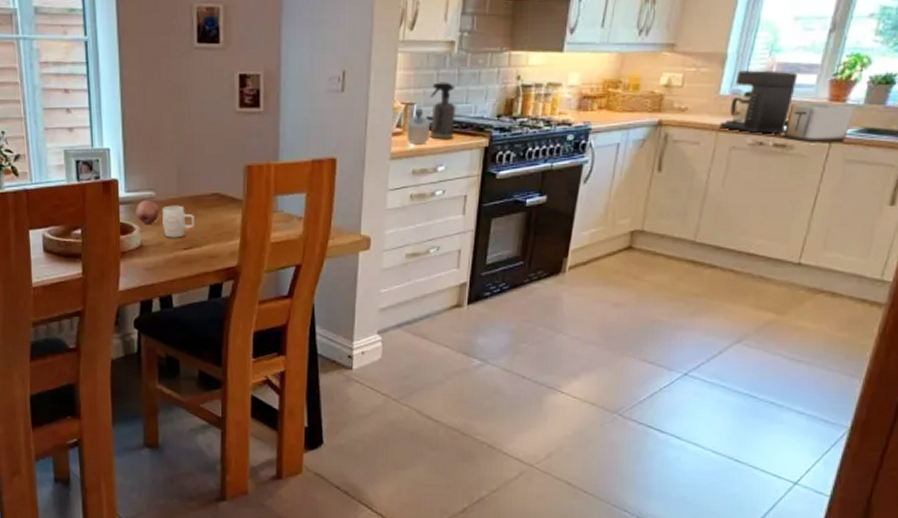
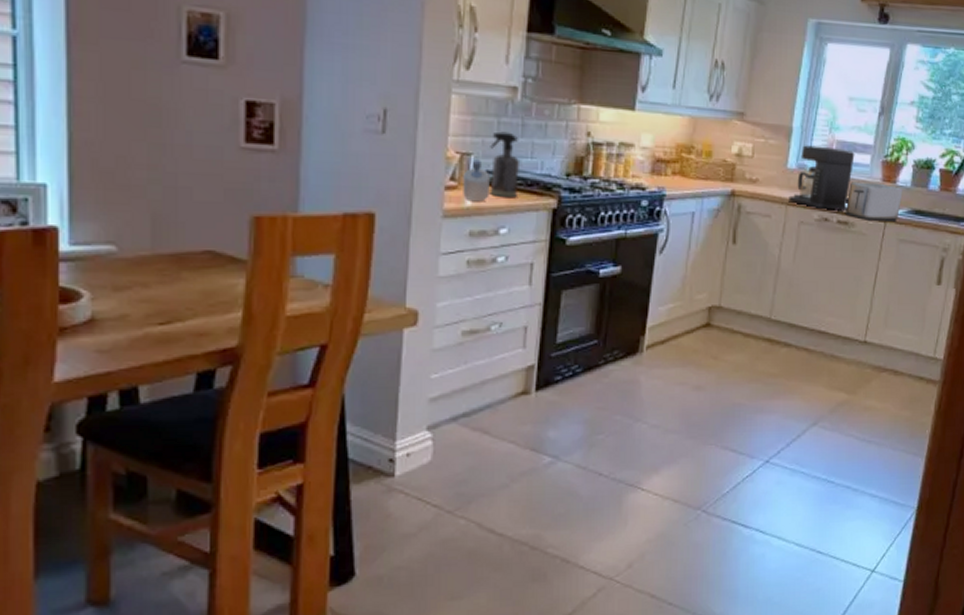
fruit: present [136,200,160,224] -> none [85,257,123,289]
mug: present [161,205,196,238] -> none [125,265,178,309]

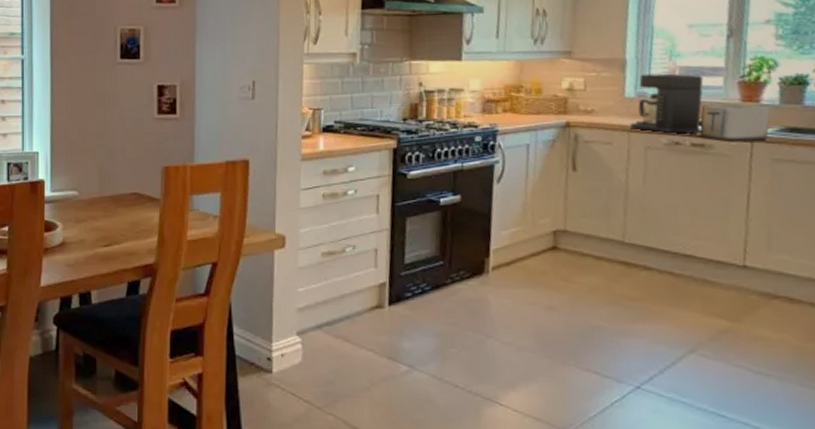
soap dispenser: present [463,159,490,202] -> none [316,113,338,147]
spray bottle: present [489,131,519,199] -> none [336,89,362,142]

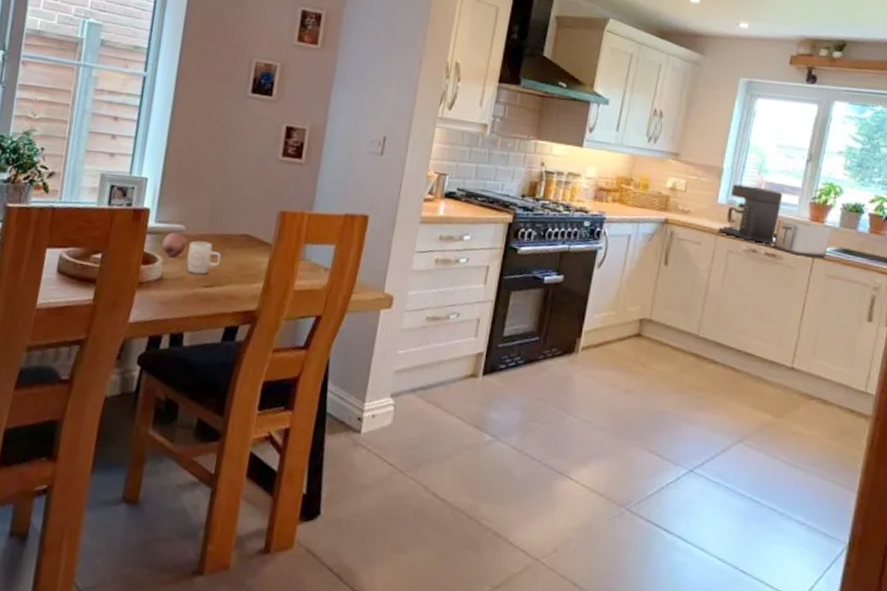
fruit: none [60,199,82,221] -> present [161,232,187,257]
mug: none [83,204,115,235] -> present [186,240,222,275]

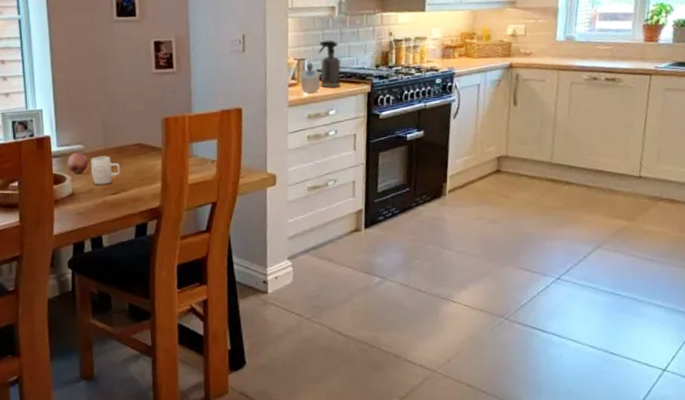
soap dispenser: none [437,179,460,213] -> present [300,62,320,94]
spray bottle: none [458,158,486,212] -> present [318,40,341,89]
coffee maker: present [718,184,783,244] -> none [560,19,617,71]
toaster: present [772,219,831,259] -> none [610,43,666,77]

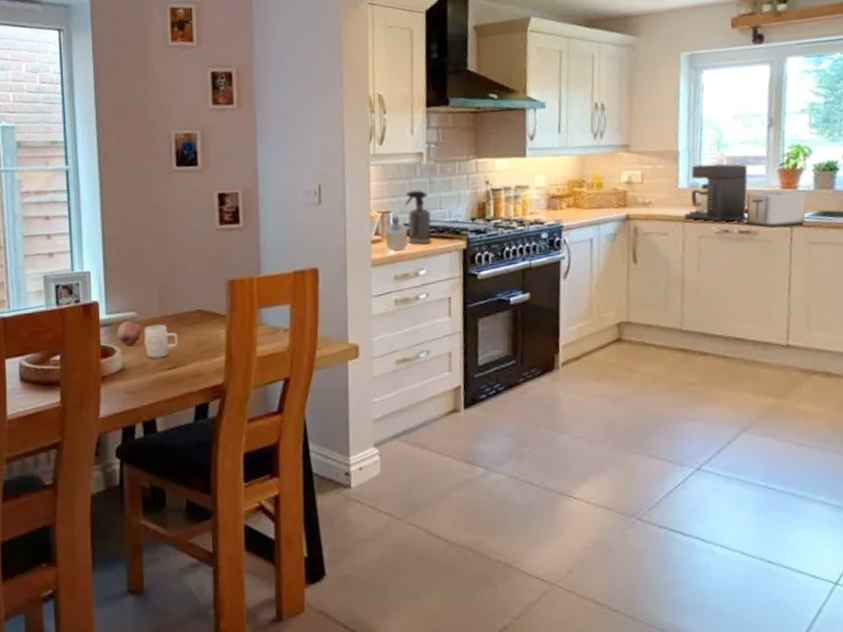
coffee maker: none [560,19,617,71] -> present [684,163,748,223]
toaster: none [610,43,666,77] -> present [743,190,807,229]

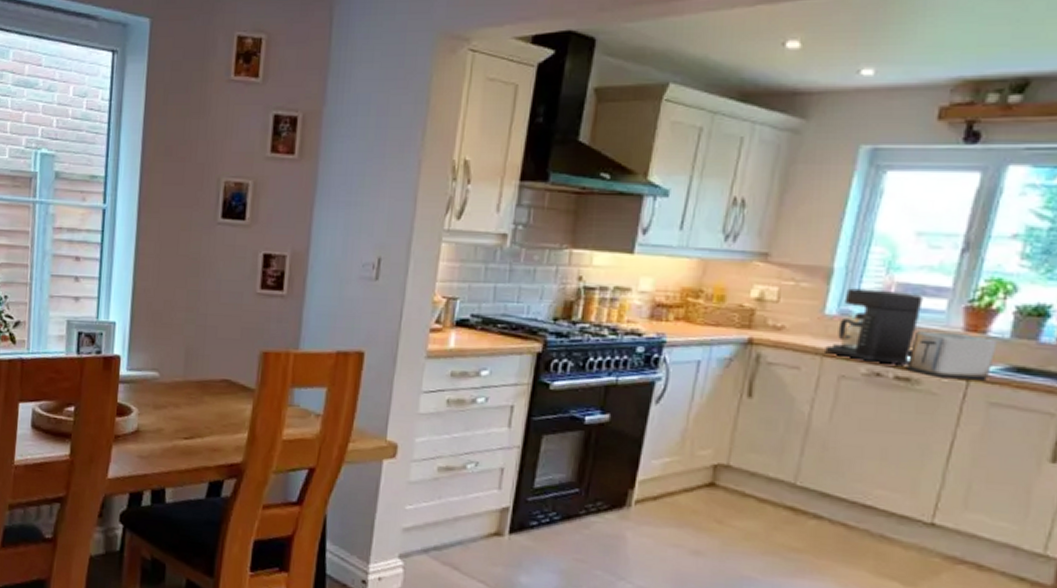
fruit: present [117,321,142,345] -> none [135,381,162,407]
mug: present [143,324,179,359] -> none [163,388,201,426]
soap dispenser: present [385,215,408,251] -> none [447,304,474,345]
spray bottle: present [405,190,432,245] -> none [473,277,506,342]

